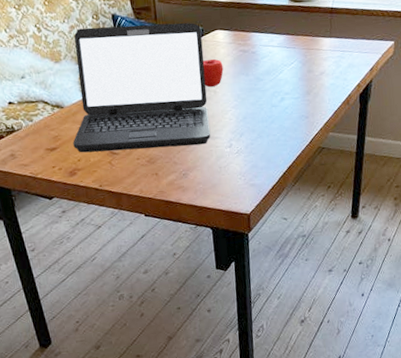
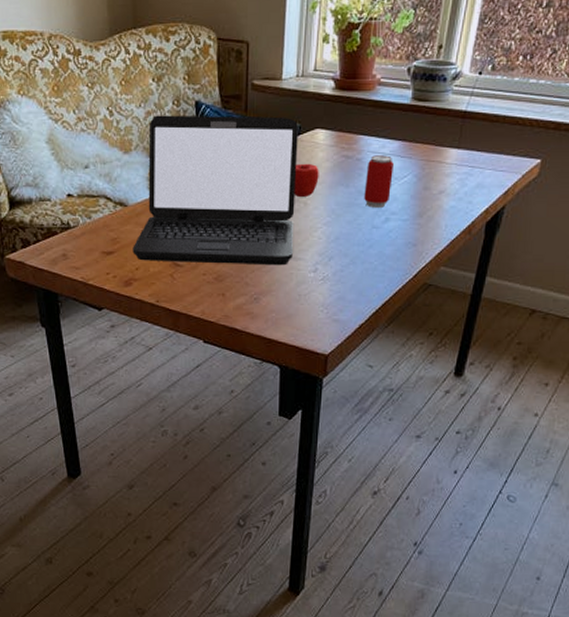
beverage can: none [261,47,283,91] -> present [364,155,395,208]

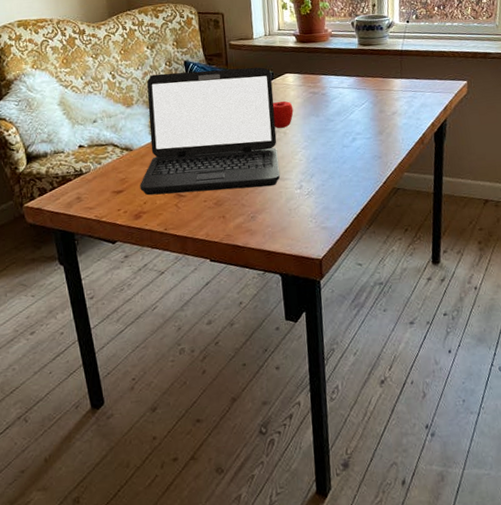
beverage can: present [364,155,395,208] -> none [331,89,354,131]

